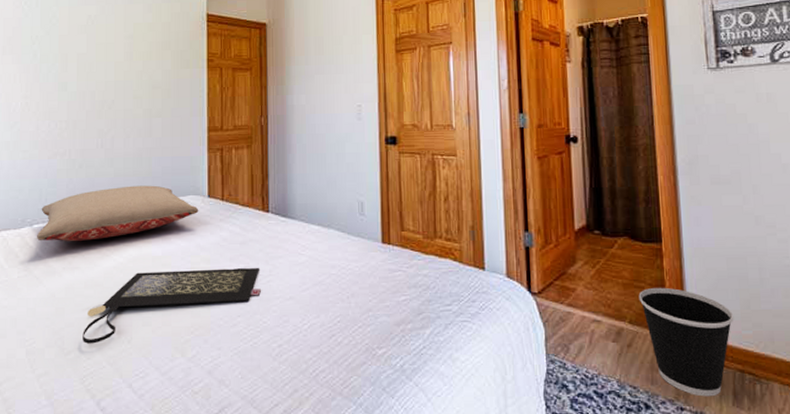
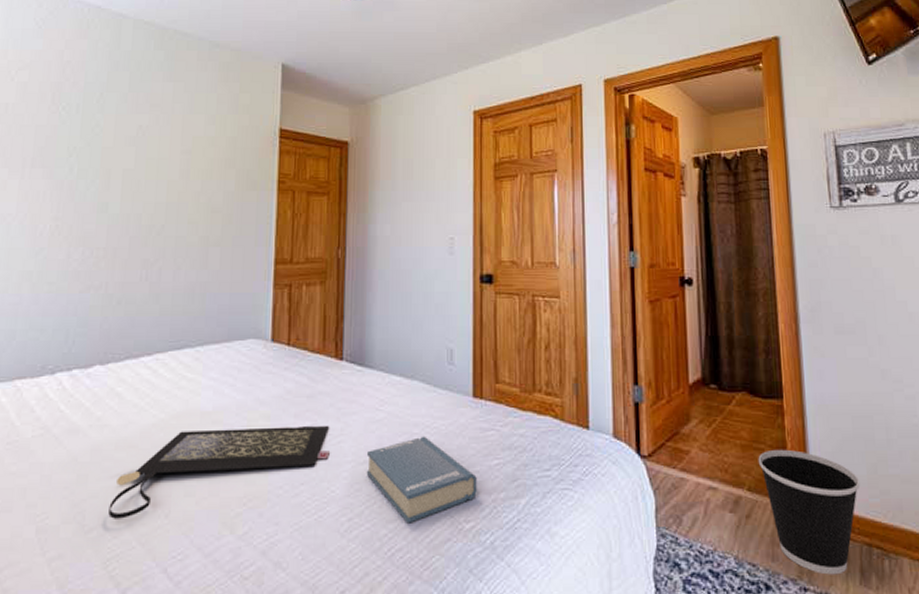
pillow: present [37,185,199,241] -> none [59,326,260,393]
hardback book: none [292,276,387,349] -> present [366,436,477,523]

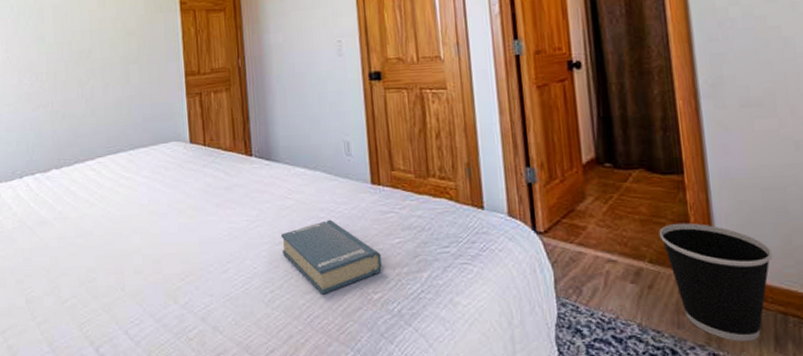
clutch bag: present [108,426,330,519] -> none [77,213,249,292]

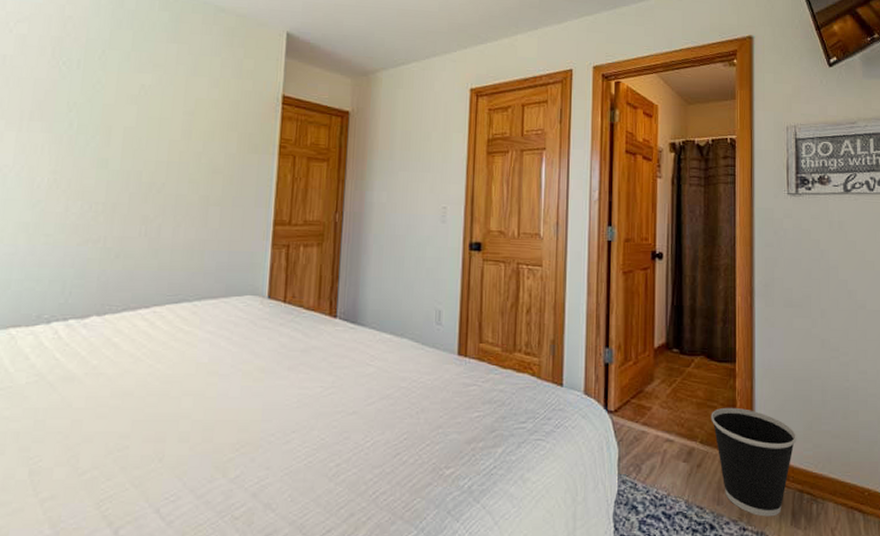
hardback book: present [280,219,382,295] -> none [354,389,458,469]

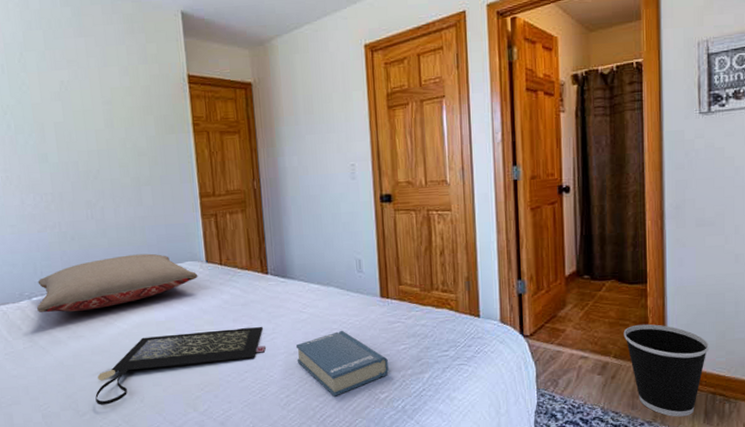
pillow: none [55,281,256,343] -> present [37,253,198,312]
clutch bag: none [102,378,321,462] -> present [95,327,266,405]
hardback book: none [354,389,458,469] -> present [295,330,389,397]

